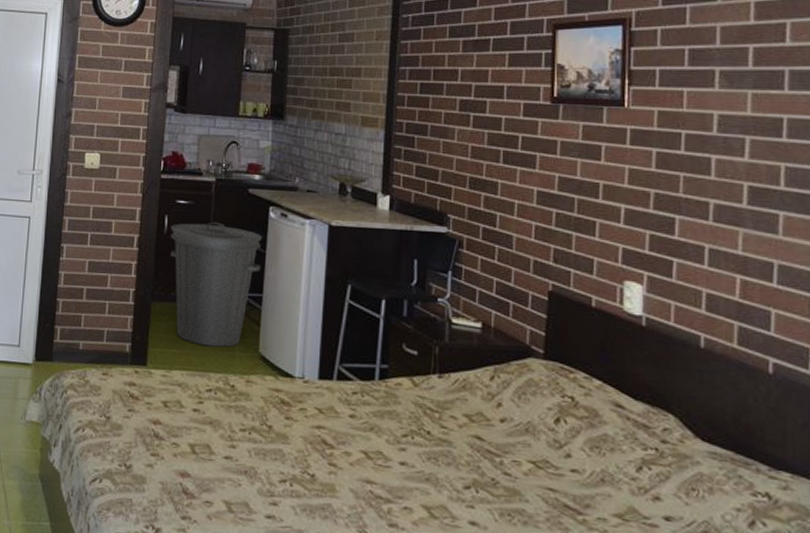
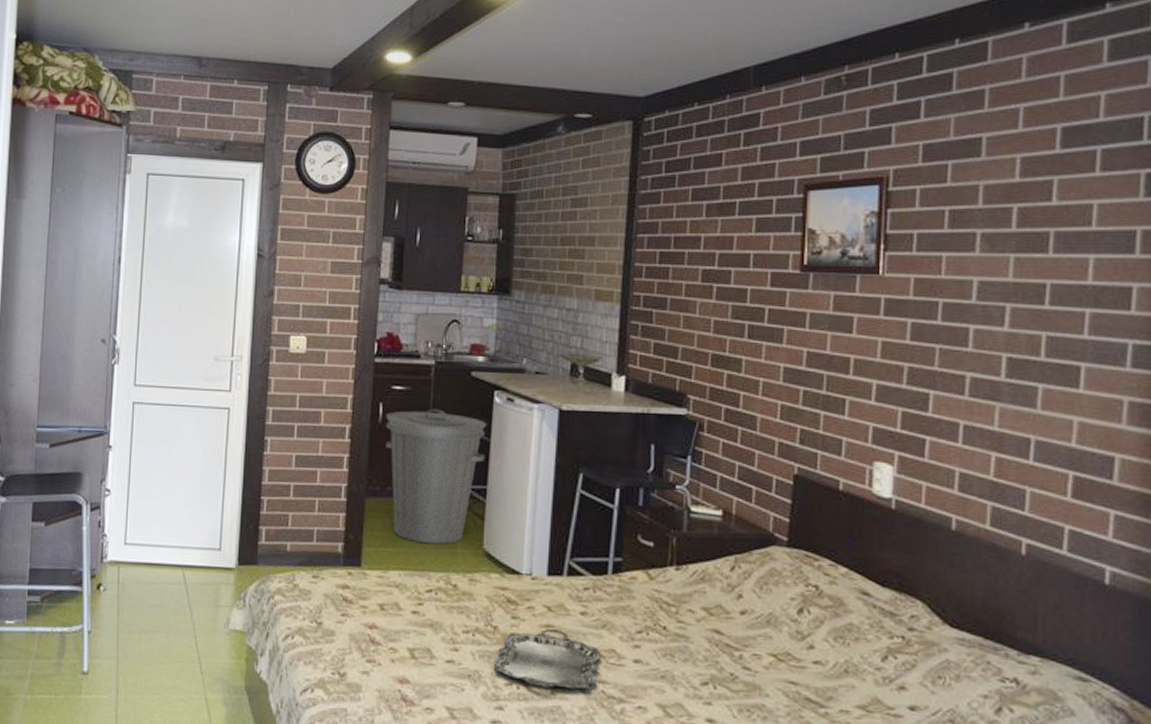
serving tray: none [268,429,369,490] -> present [493,628,601,690]

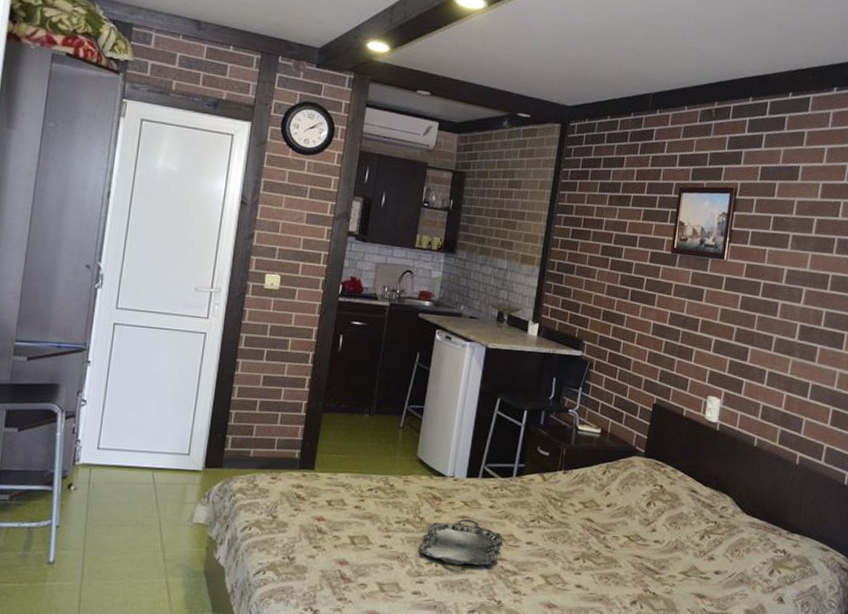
trash can: present [386,408,487,545] -> none [343,342,428,453]

